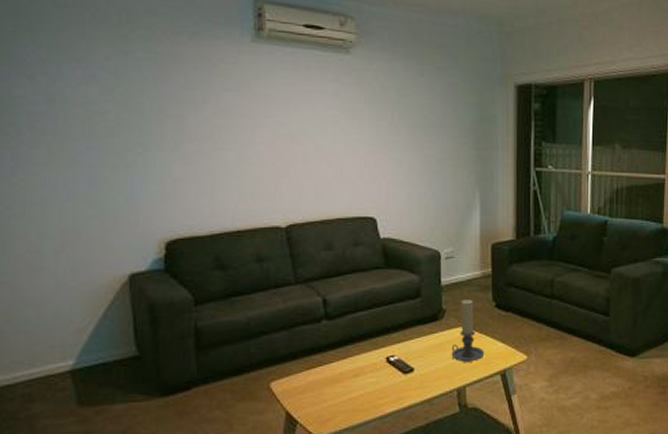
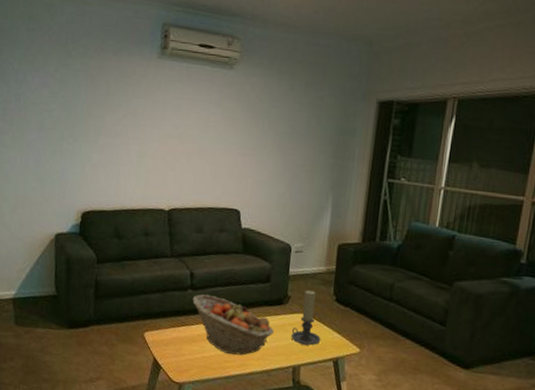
fruit basket: none [328,322,431,389] -> present [192,294,274,355]

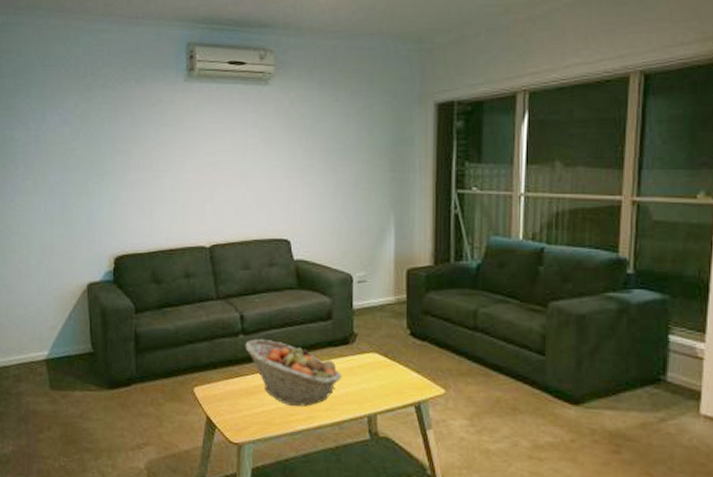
candle holder: present [291,290,321,346] -> none [362,325,398,390]

